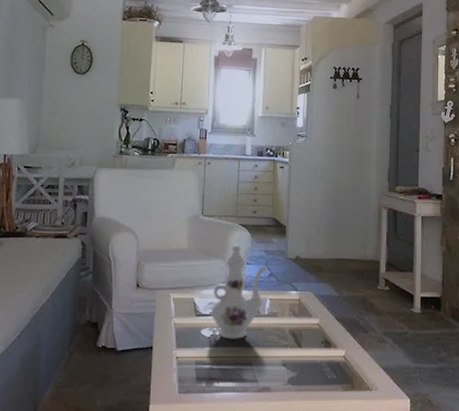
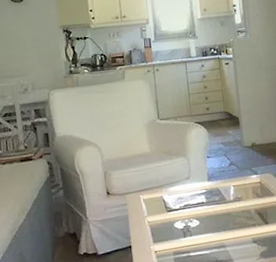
ewer: present [211,244,269,339] -> none [180,141,228,228]

